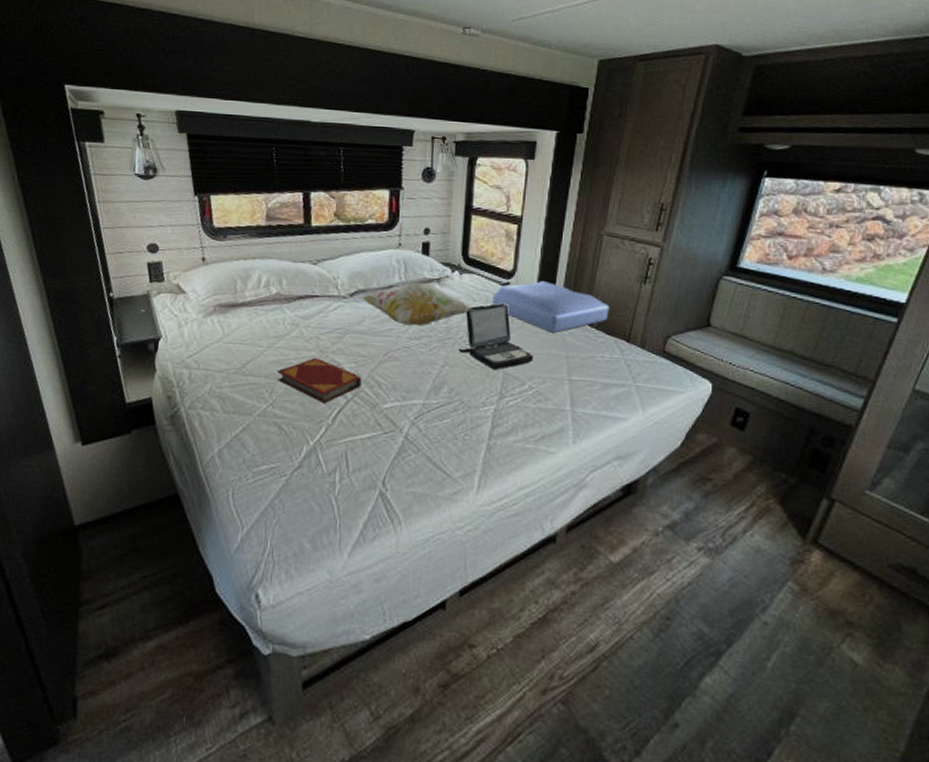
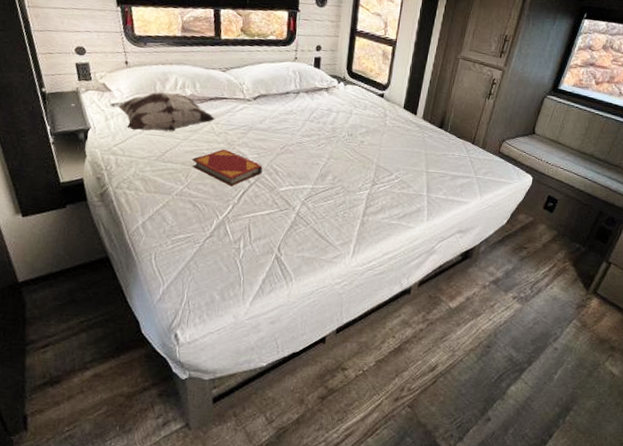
decorative pillow: none [185,291,305,339] -> present [111,92,216,132]
decorative pillow: present [360,282,469,326] -> none [262,90,351,126]
laptop: present [458,302,534,369] -> none [341,109,401,163]
cushion: present [492,280,610,333] -> none [370,93,461,135]

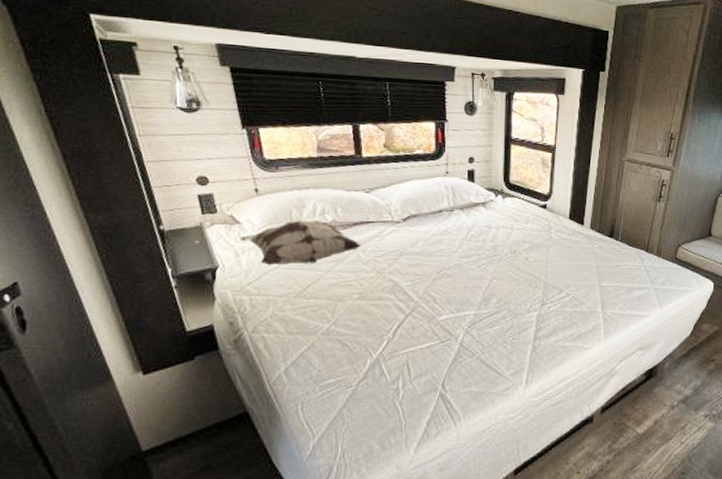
hardback book: present [192,149,263,187] -> none [338,278,418,320]

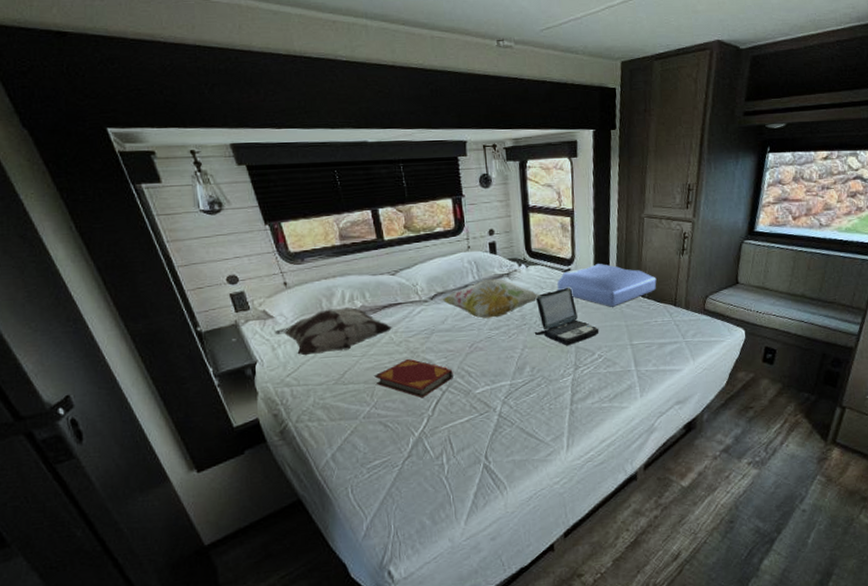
hardback book: none [338,278,418,320] -> present [375,358,453,398]
decorative pillow: none [413,207,512,246] -> present [440,279,539,319]
laptop: none [504,222,570,280] -> present [534,287,599,345]
cushion: none [532,201,631,247] -> present [557,263,657,307]

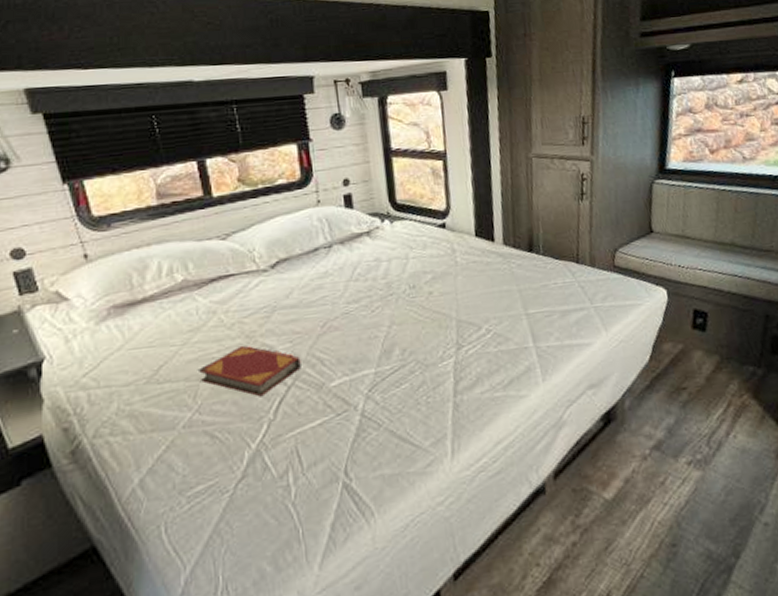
decorative pillow: present [276,307,393,356] -> none [71,282,223,348]
decorative pillow: present [440,279,539,319] -> none [284,239,407,290]
laptop: present [534,287,599,345] -> none [403,245,486,319]
cushion: present [557,263,657,307] -> none [430,214,553,268]

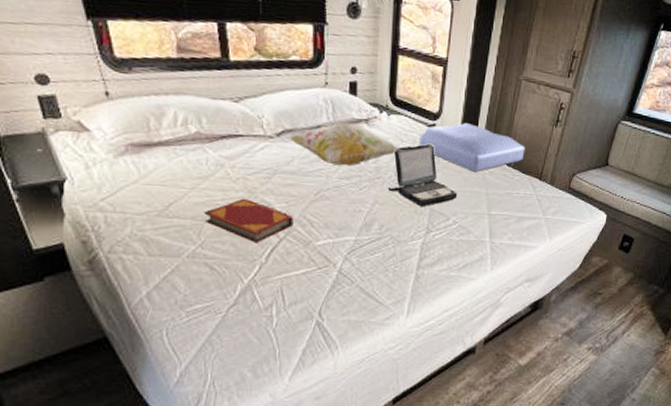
decorative pillow: none [284,239,407,290] -> present [288,122,398,166]
laptop: none [403,245,486,319] -> present [387,143,458,206]
cushion: none [430,214,553,268] -> present [419,122,525,172]

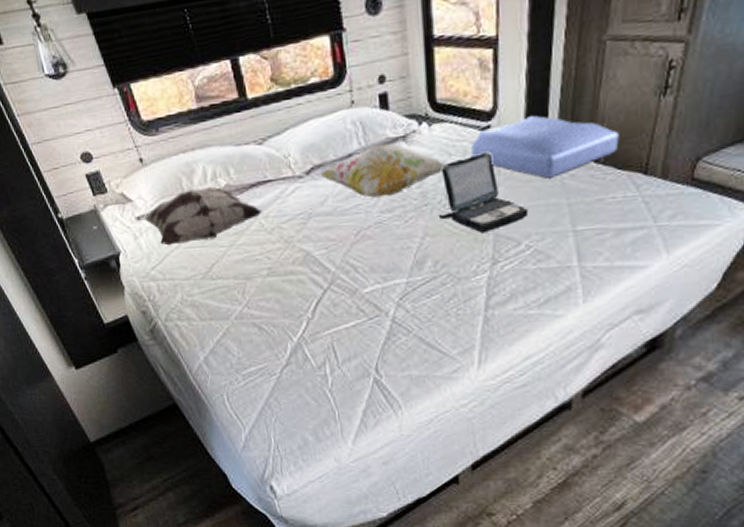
decorative pillow: none [91,130,230,180] -> present [136,187,263,246]
hardback book: present [204,198,294,243] -> none [245,249,336,298]

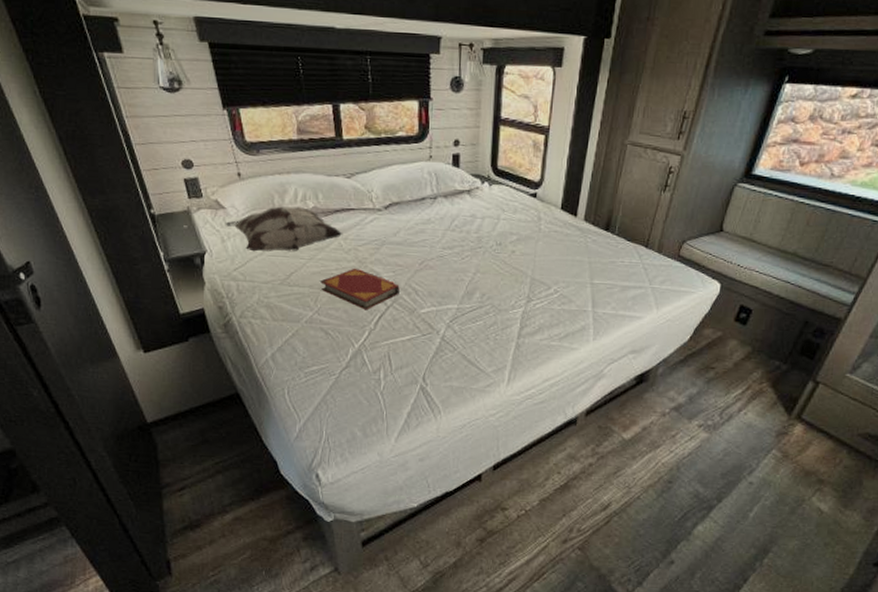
hardback book: none [245,249,336,298] -> present [320,268,400,311]
decorative pillow: present [318,144,445,198] -> none [395,194,499,237]
laptop: present [438,151,529,232] -> none [489,212,559,275]
cushion: present [471,114,619,179] -> none [520,190,631,240]

